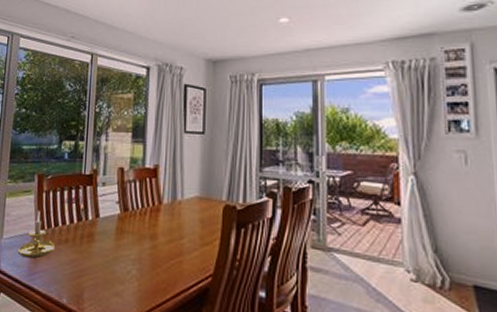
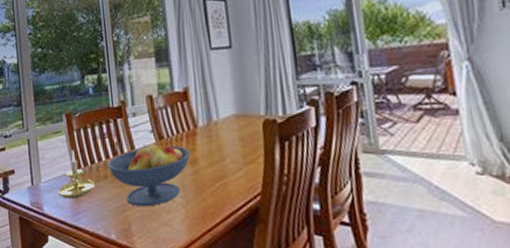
fruit bowl: none [70,213,151,275] -> present [107,143,190,207]

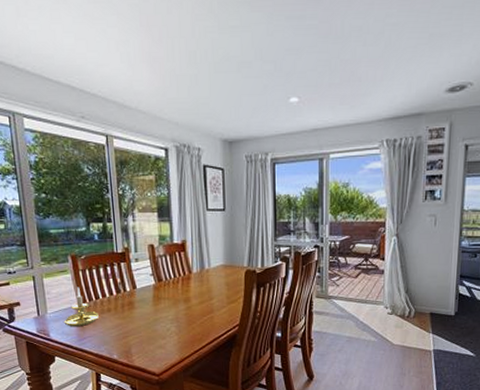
fruit bowl: present [107,143,190,207] -> none [111,284,184,334]

